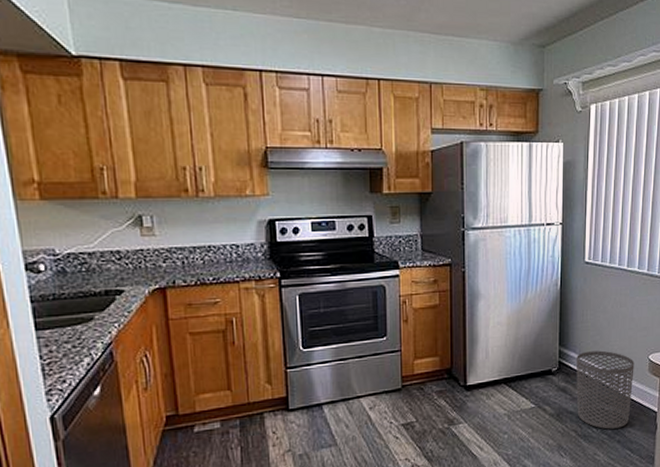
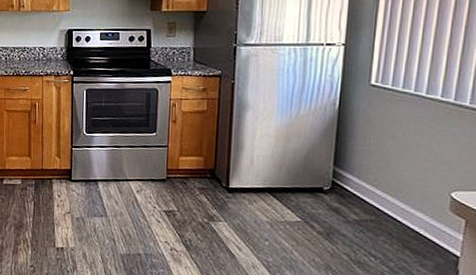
waste bin: present [576,350,634,429] -> none [351,176,430,264]

